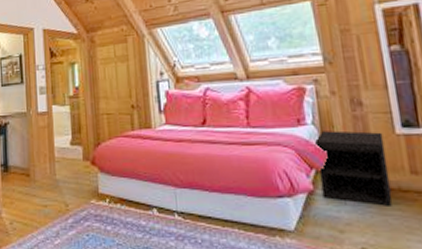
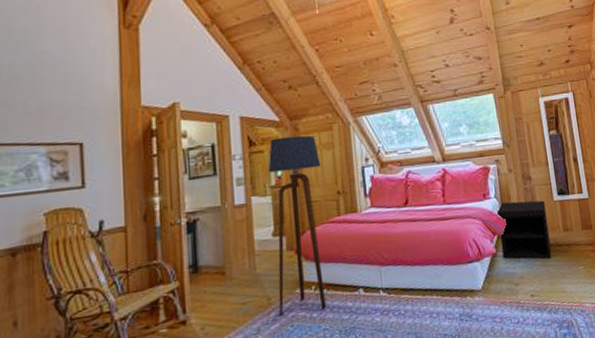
floor lamp: none [67,47,120,224] -> present [268,135,326,316]

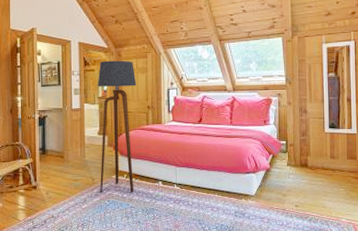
nightstand: present [496,200,552,260] -> none [273,129,318,180]

